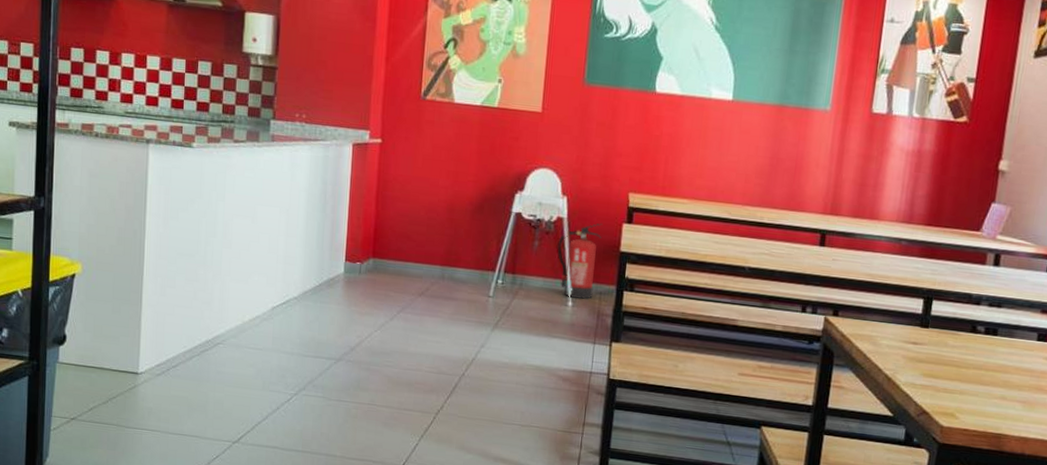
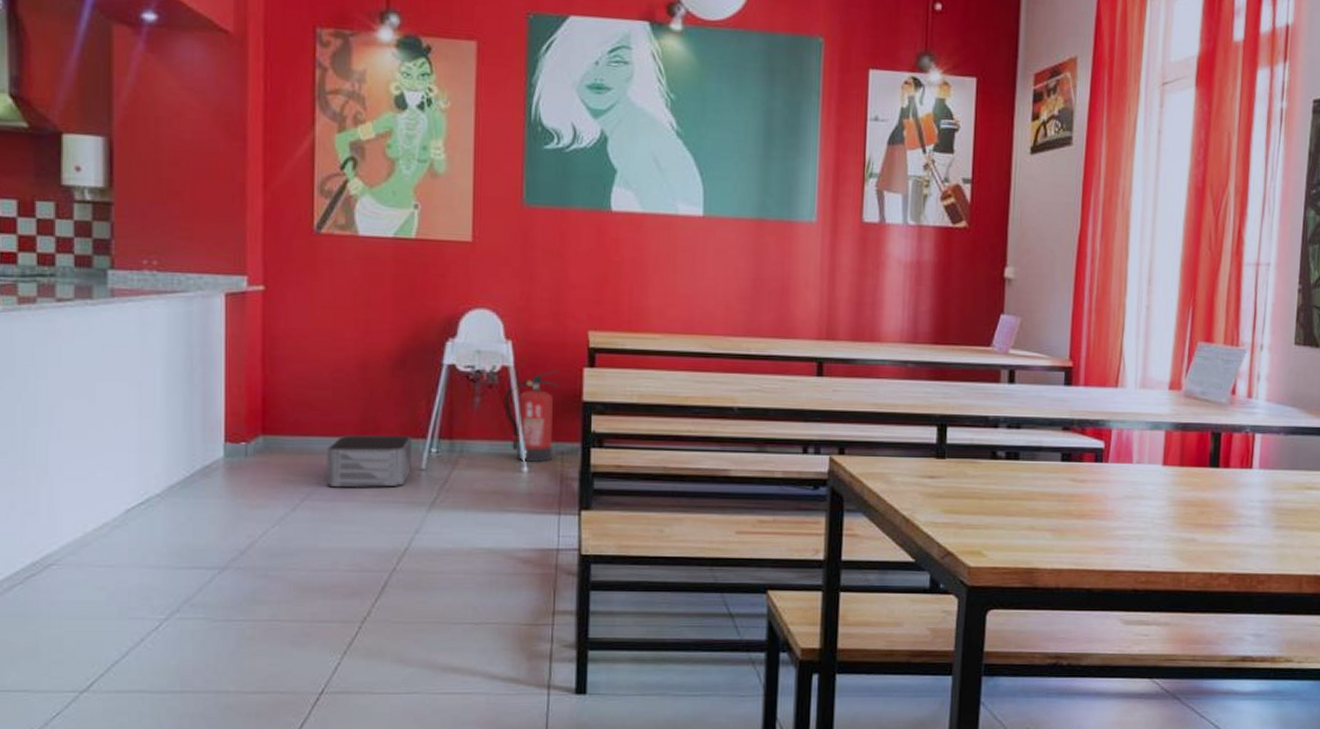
storage bin: none [416,263,484,308] -> present [325,435,412,487]

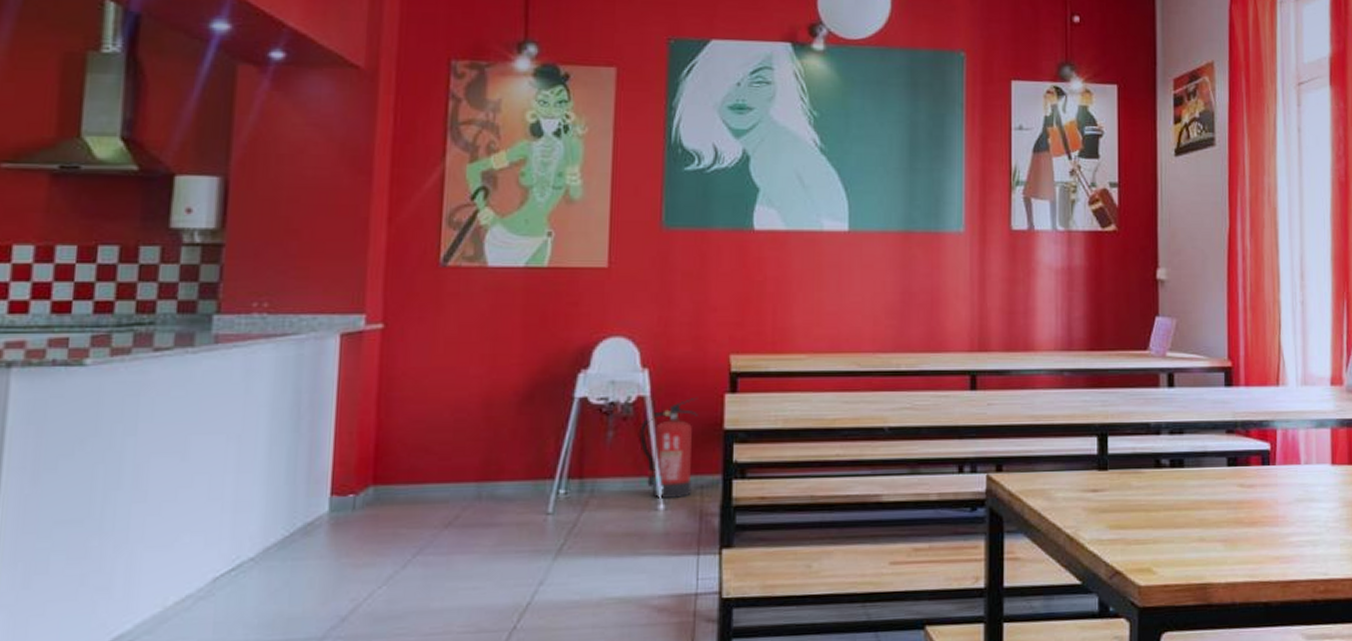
storage bin: present [325,435,412,487] -> none [441,477,538,538]

